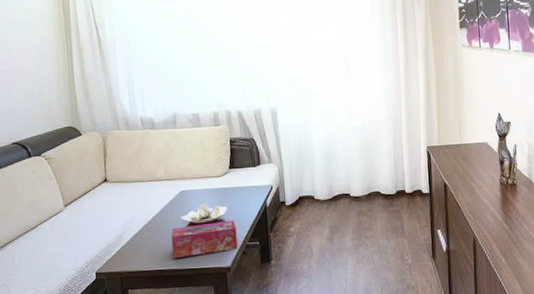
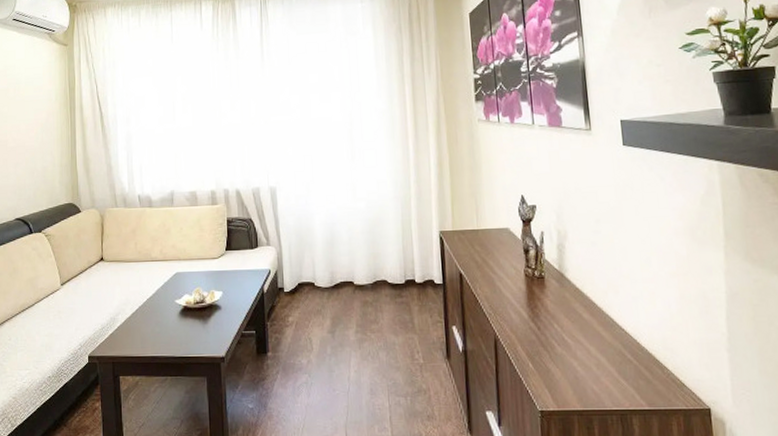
tissue box: present [171,220,238,259] -> none [165,305,233,345]

